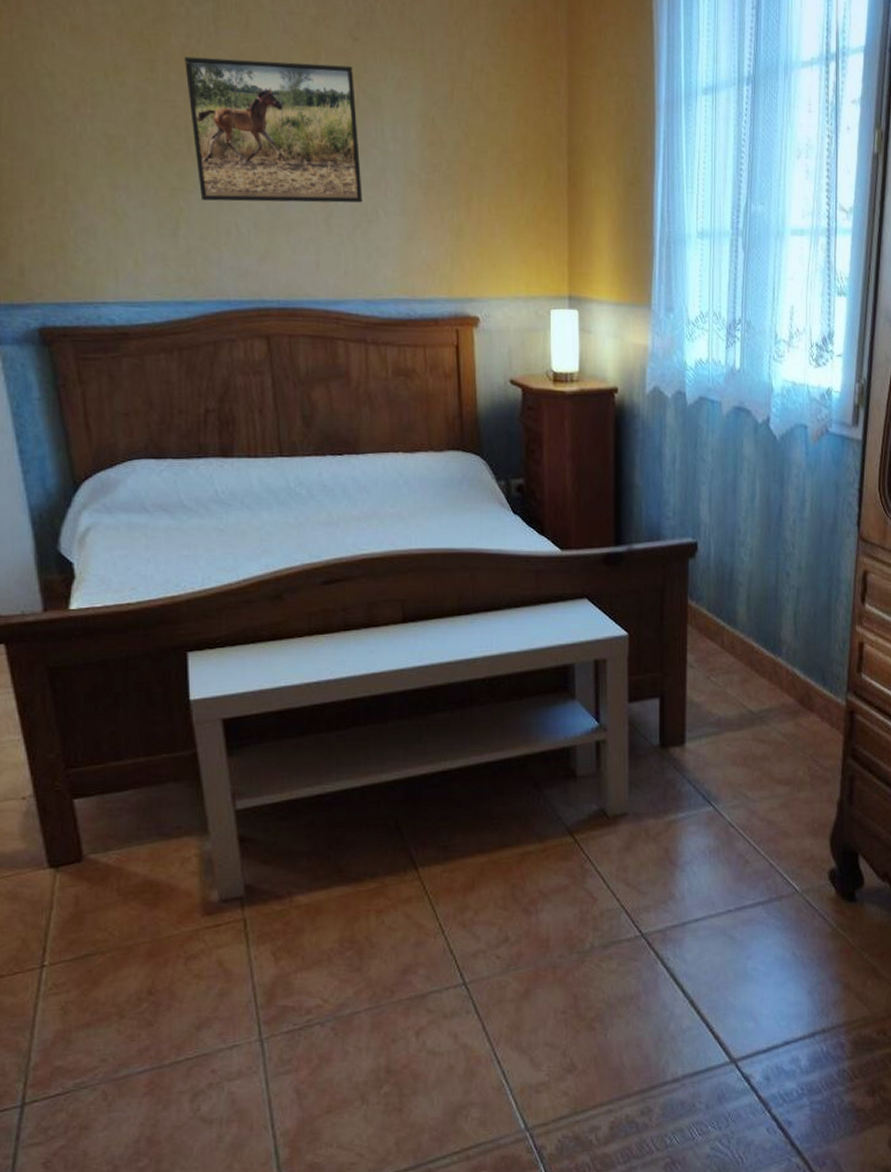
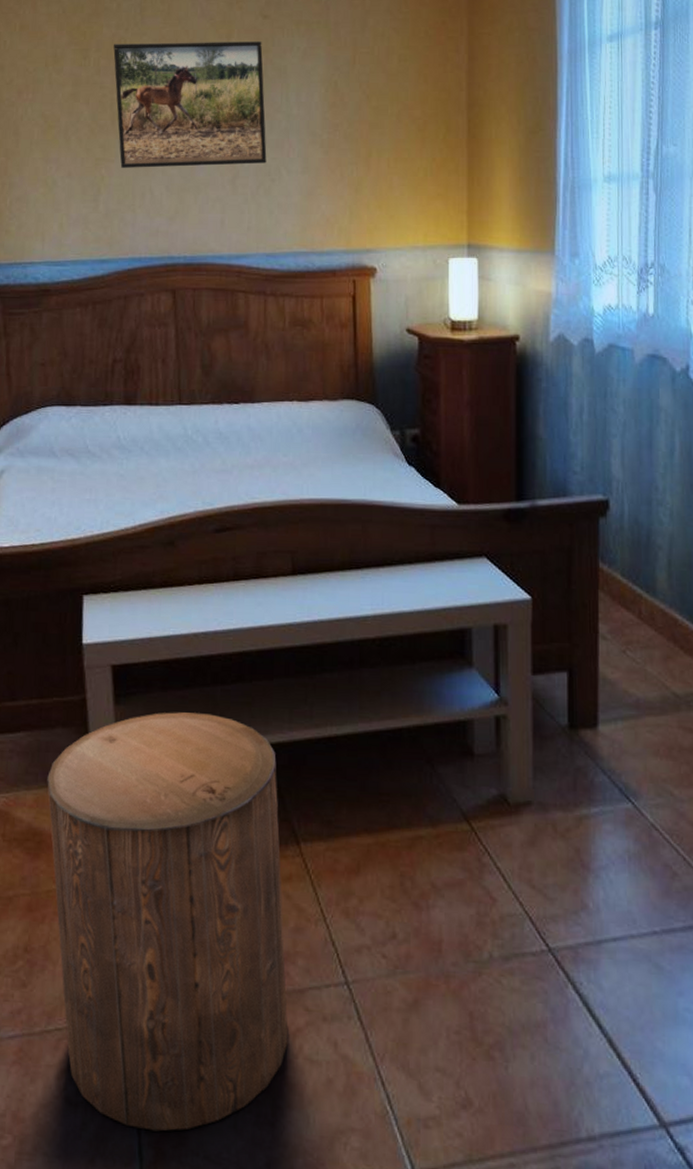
stool: none [161,758,412,1133] -> present [47,712,288,1132]

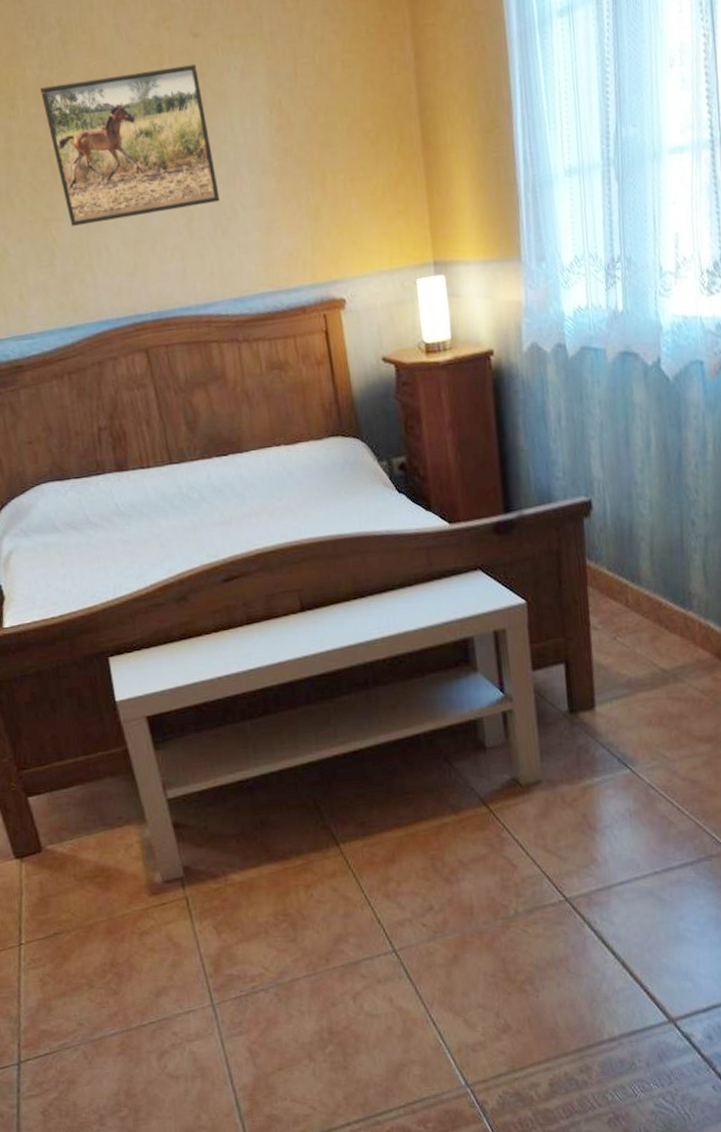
stool: present [47,712,288,1132] -> none [104,746,350,1088]

